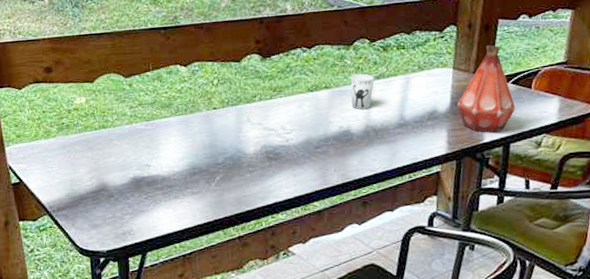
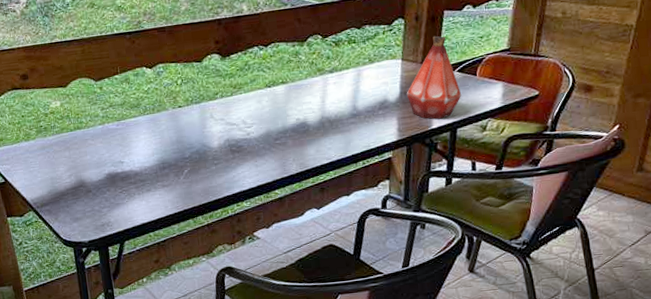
cup: present [350,73,375,110] -> none [305,68,328,103]

